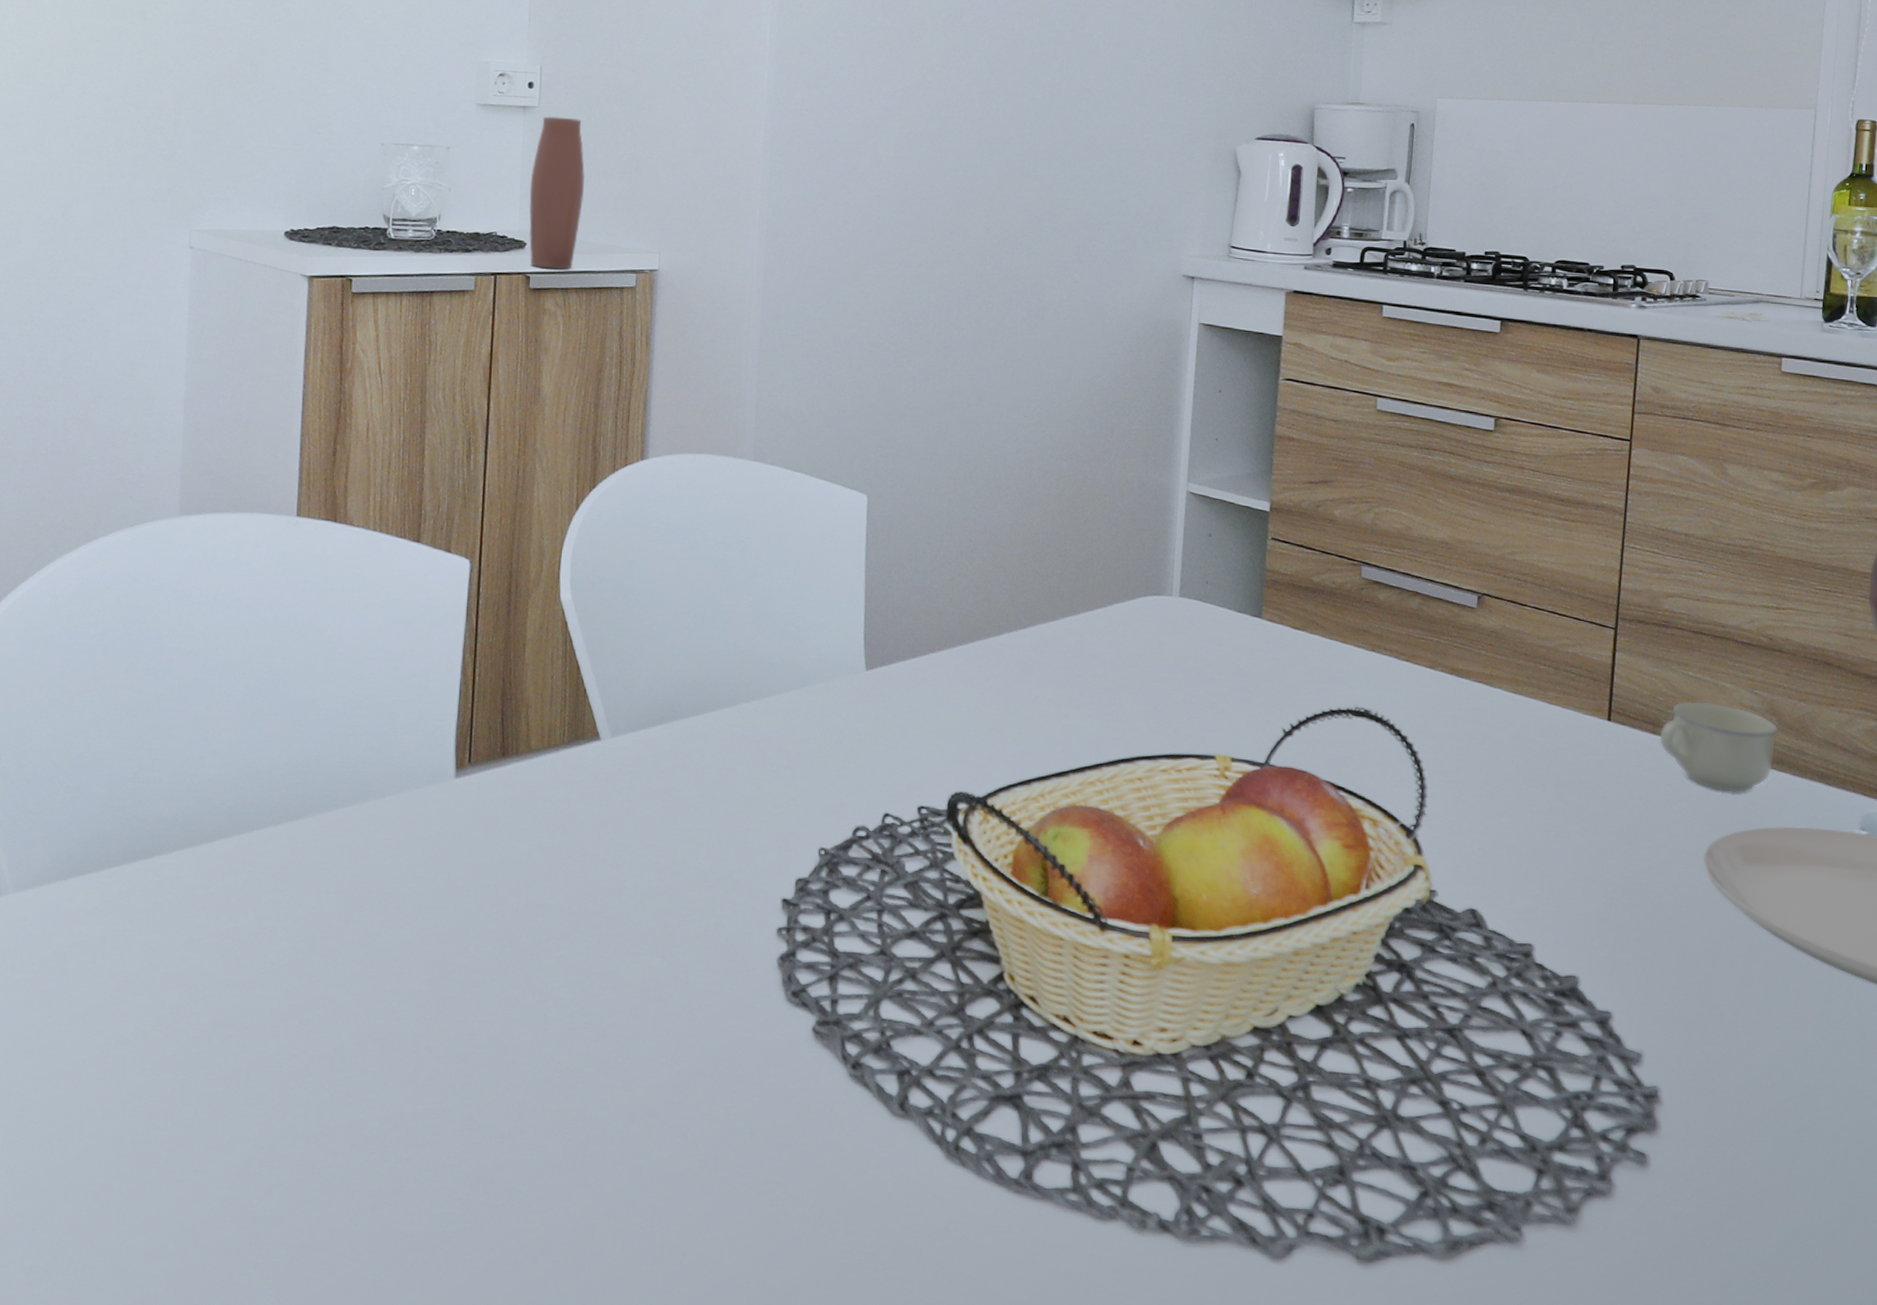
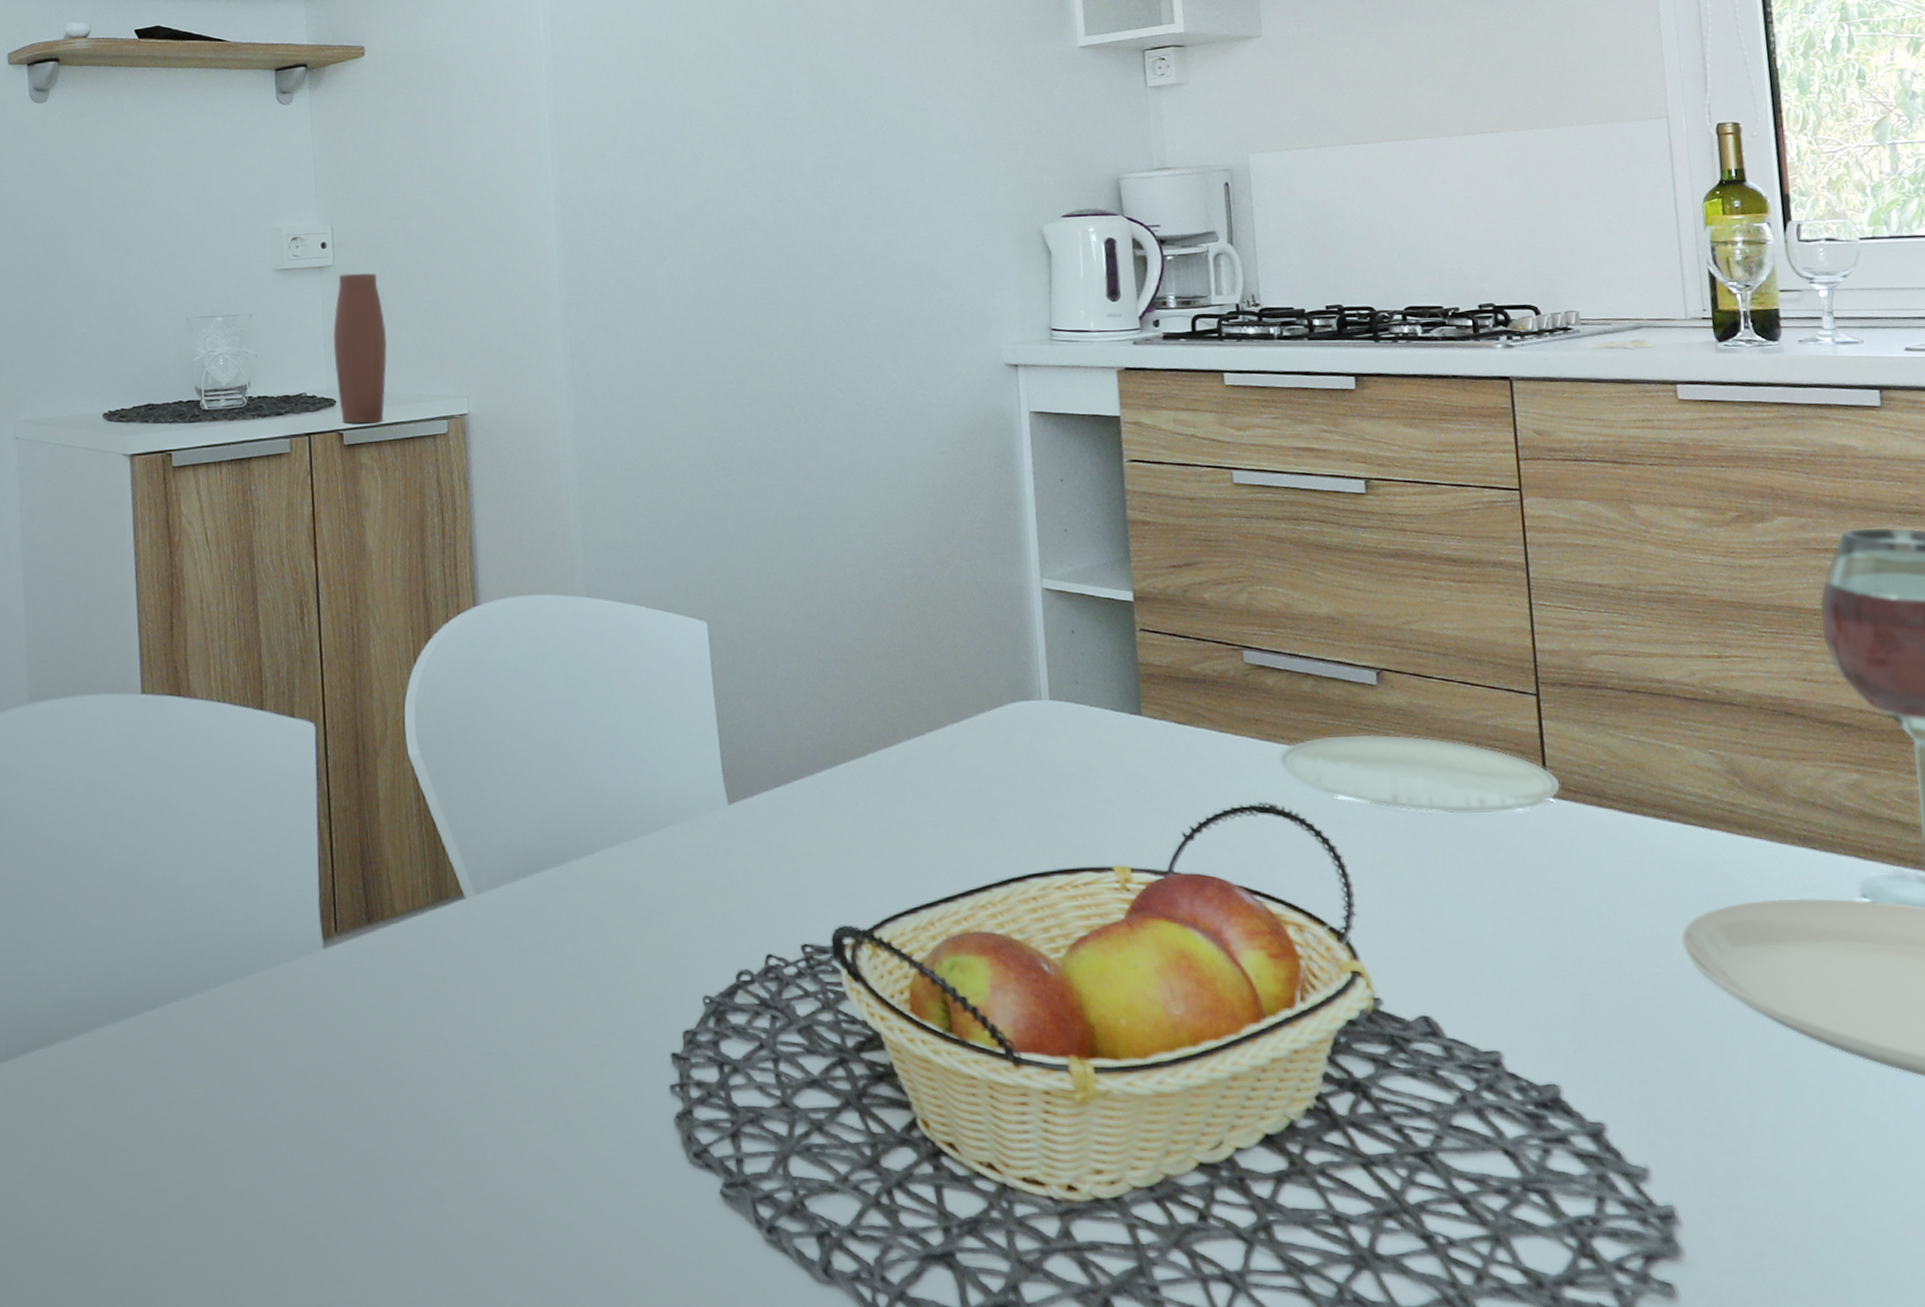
plate: none [1378,650,1623,733] -> present [1277,734,1562,815]
cup: present [1659,700,1779,792] -> none [1607,766,1746,865]

